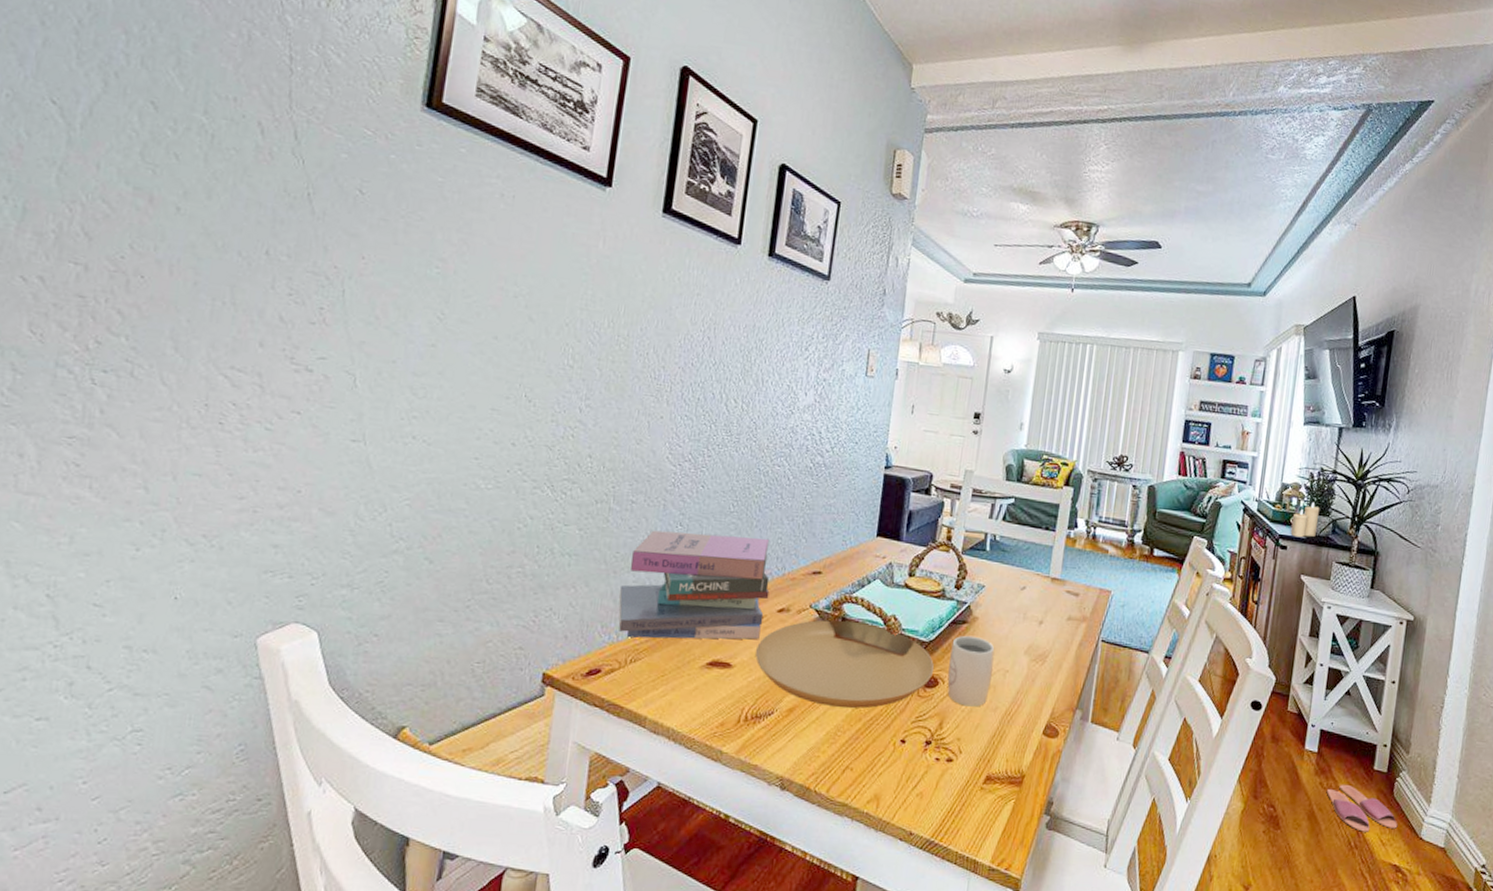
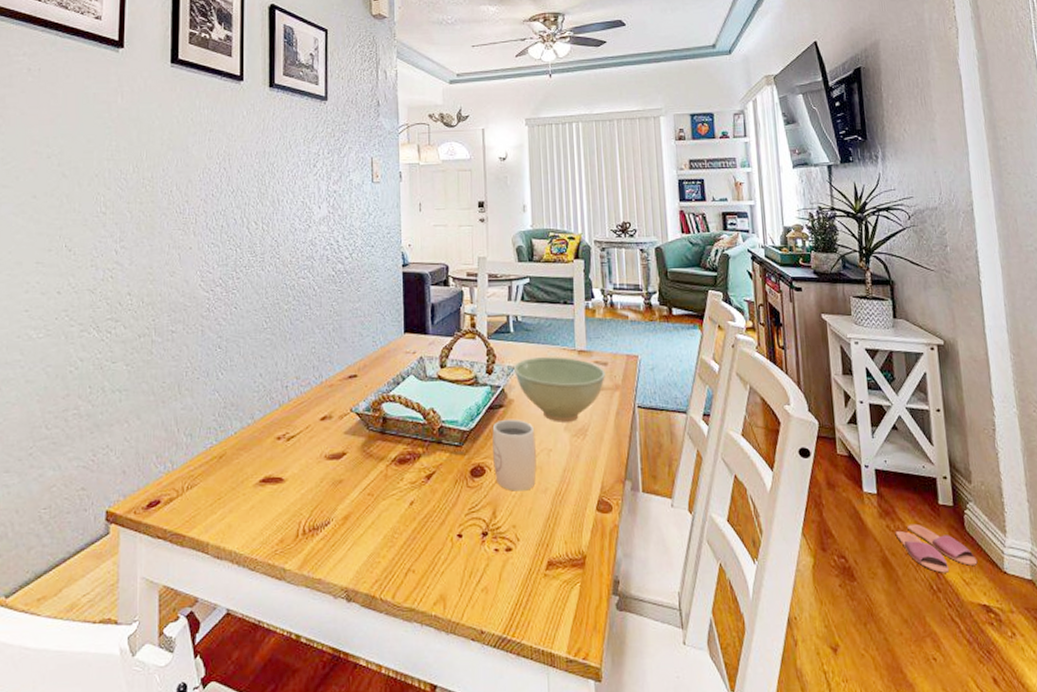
books: present [618,530,770,640] -> none [169,349,310,466]
plate: present [755,620,935,709] -> none [305,419,479,509]
bowl: none [982,578,1076,647] -> present [513,357,606,422]
candle: present [1290,502,1320,539] -> none [800,241,828,278]

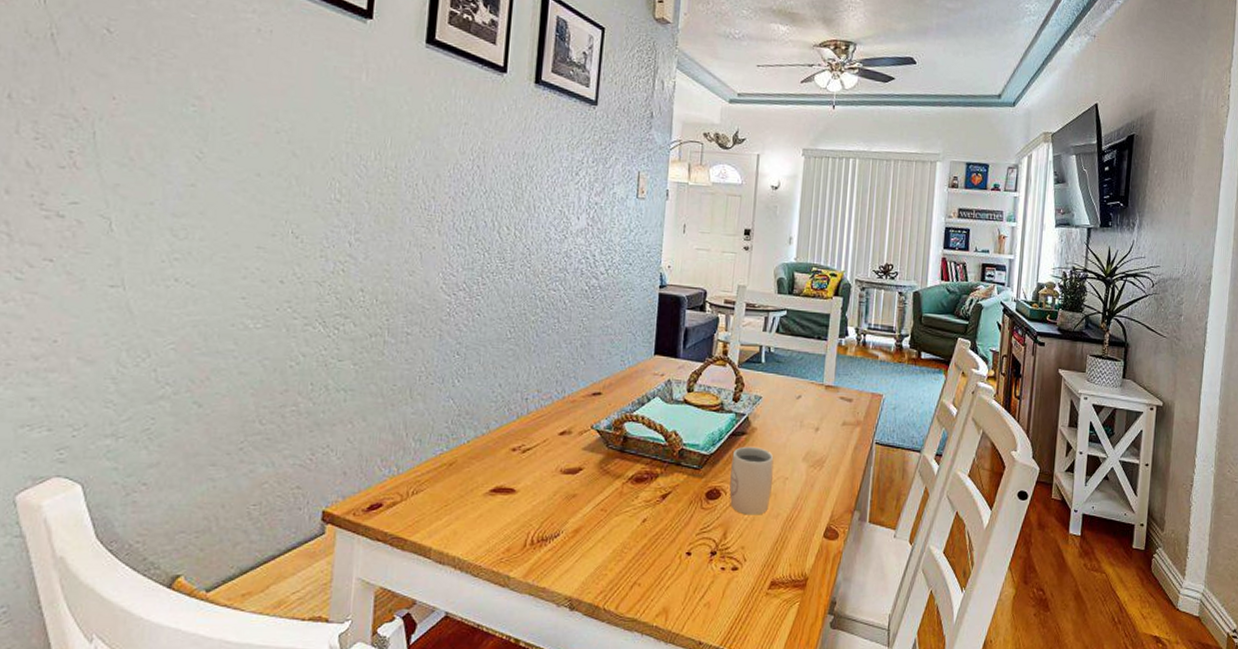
bowl: present [513,357,606,422] -> none [760,389,850,453]
slippers: present [895,523,978,573] -> none [1090,564,1157,608]

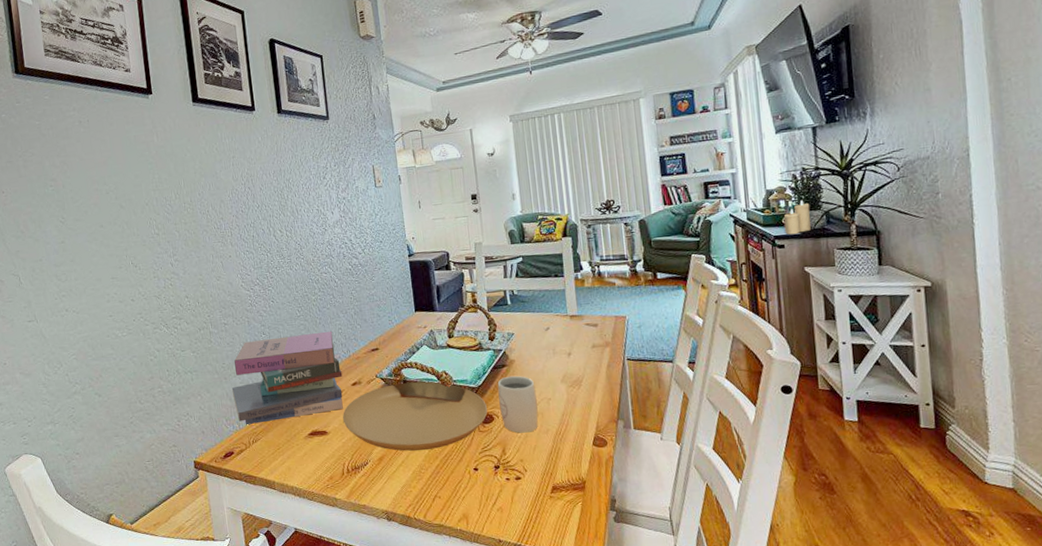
books: none [397,361,550,470] -> present [231,331,343,425]
plate: none [539,439,716,524] -> present [343,381,488,451]
candle: none [1047,300,1074,335] -> present [783,200,811,235]

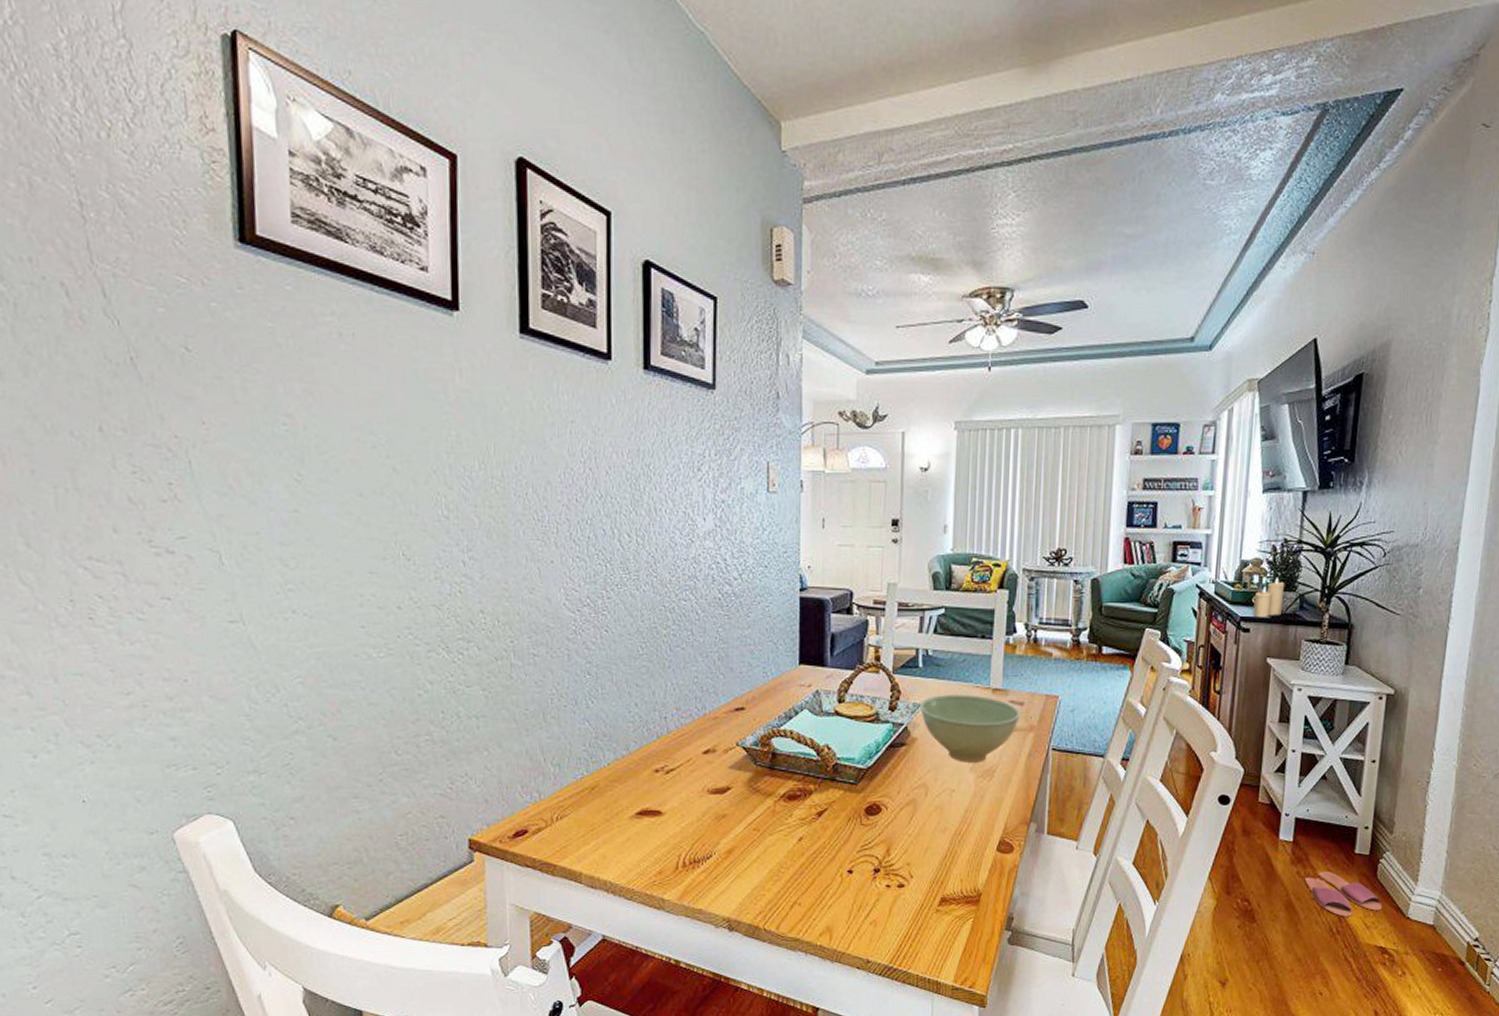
books: present [231,331,343,425] -> none [534,678,692,796]
plate: present [343,381,488,451] -> none [686,755,876,844]
mug: present [497,375,539,433] -> none [890,757,939,830]
bowl: none [512,322,597,376] -> present [919,695,1022,763]
slippers: none [875,445,958,485] -> present [1304,871,1383,917]

